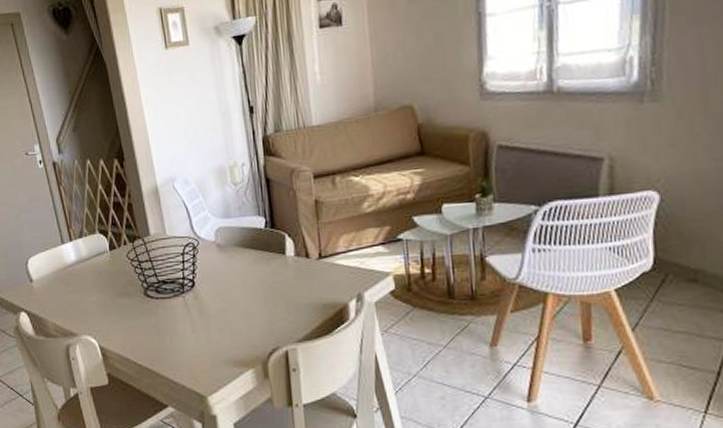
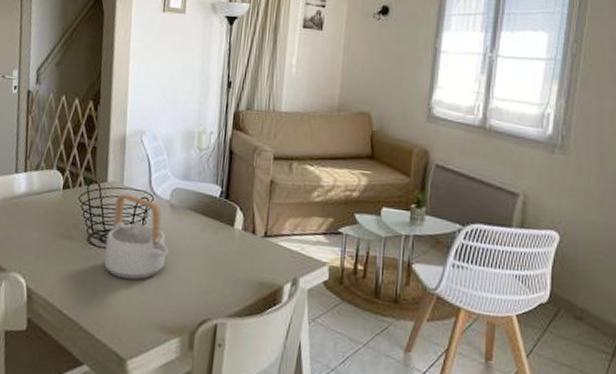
teapot: none [161,243,225,324] -> present [103,194,169,281]

